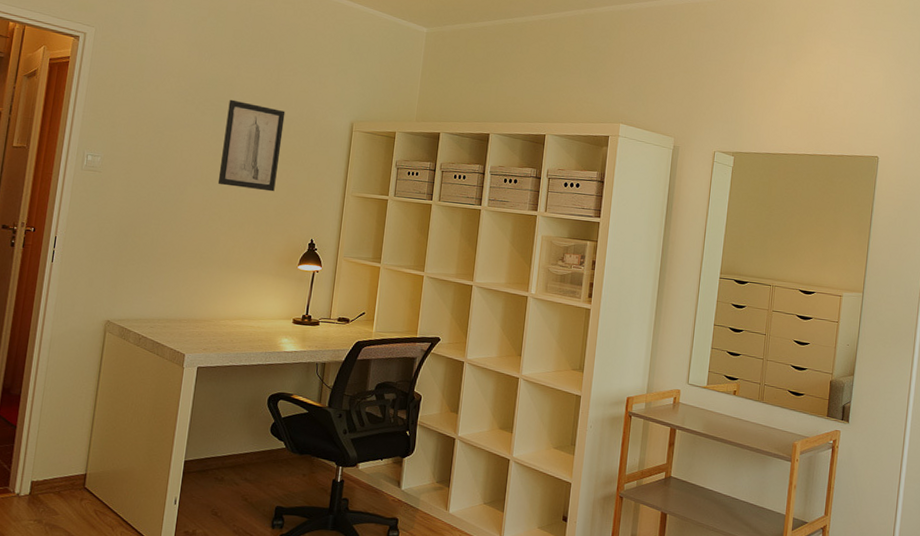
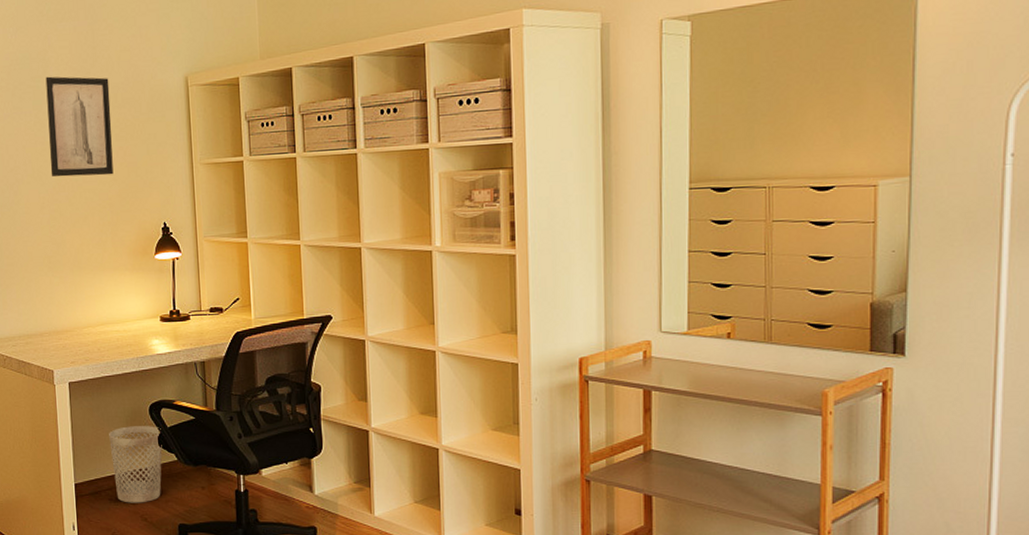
wastebasket: none [223,412,276,484] -> present [109,426,162,503]

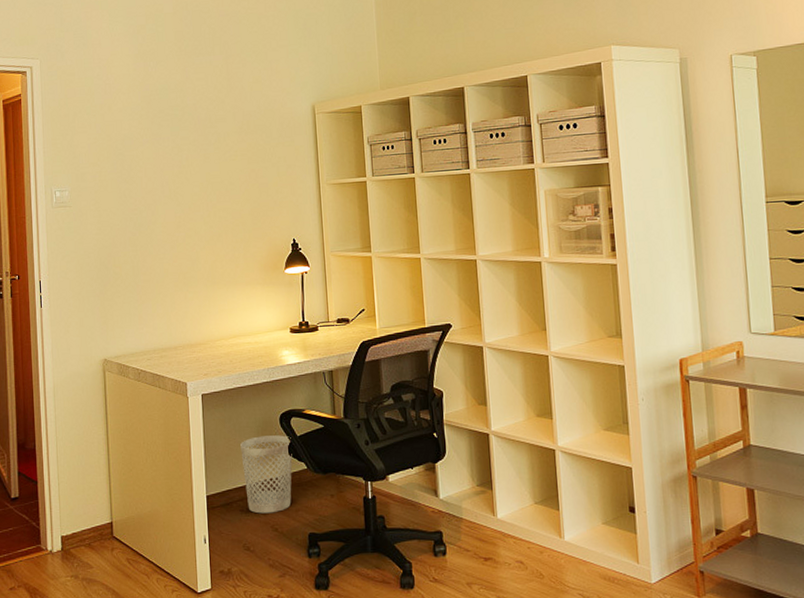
wall art: present [45,76,114,177] -> none [183,105,246,198]

